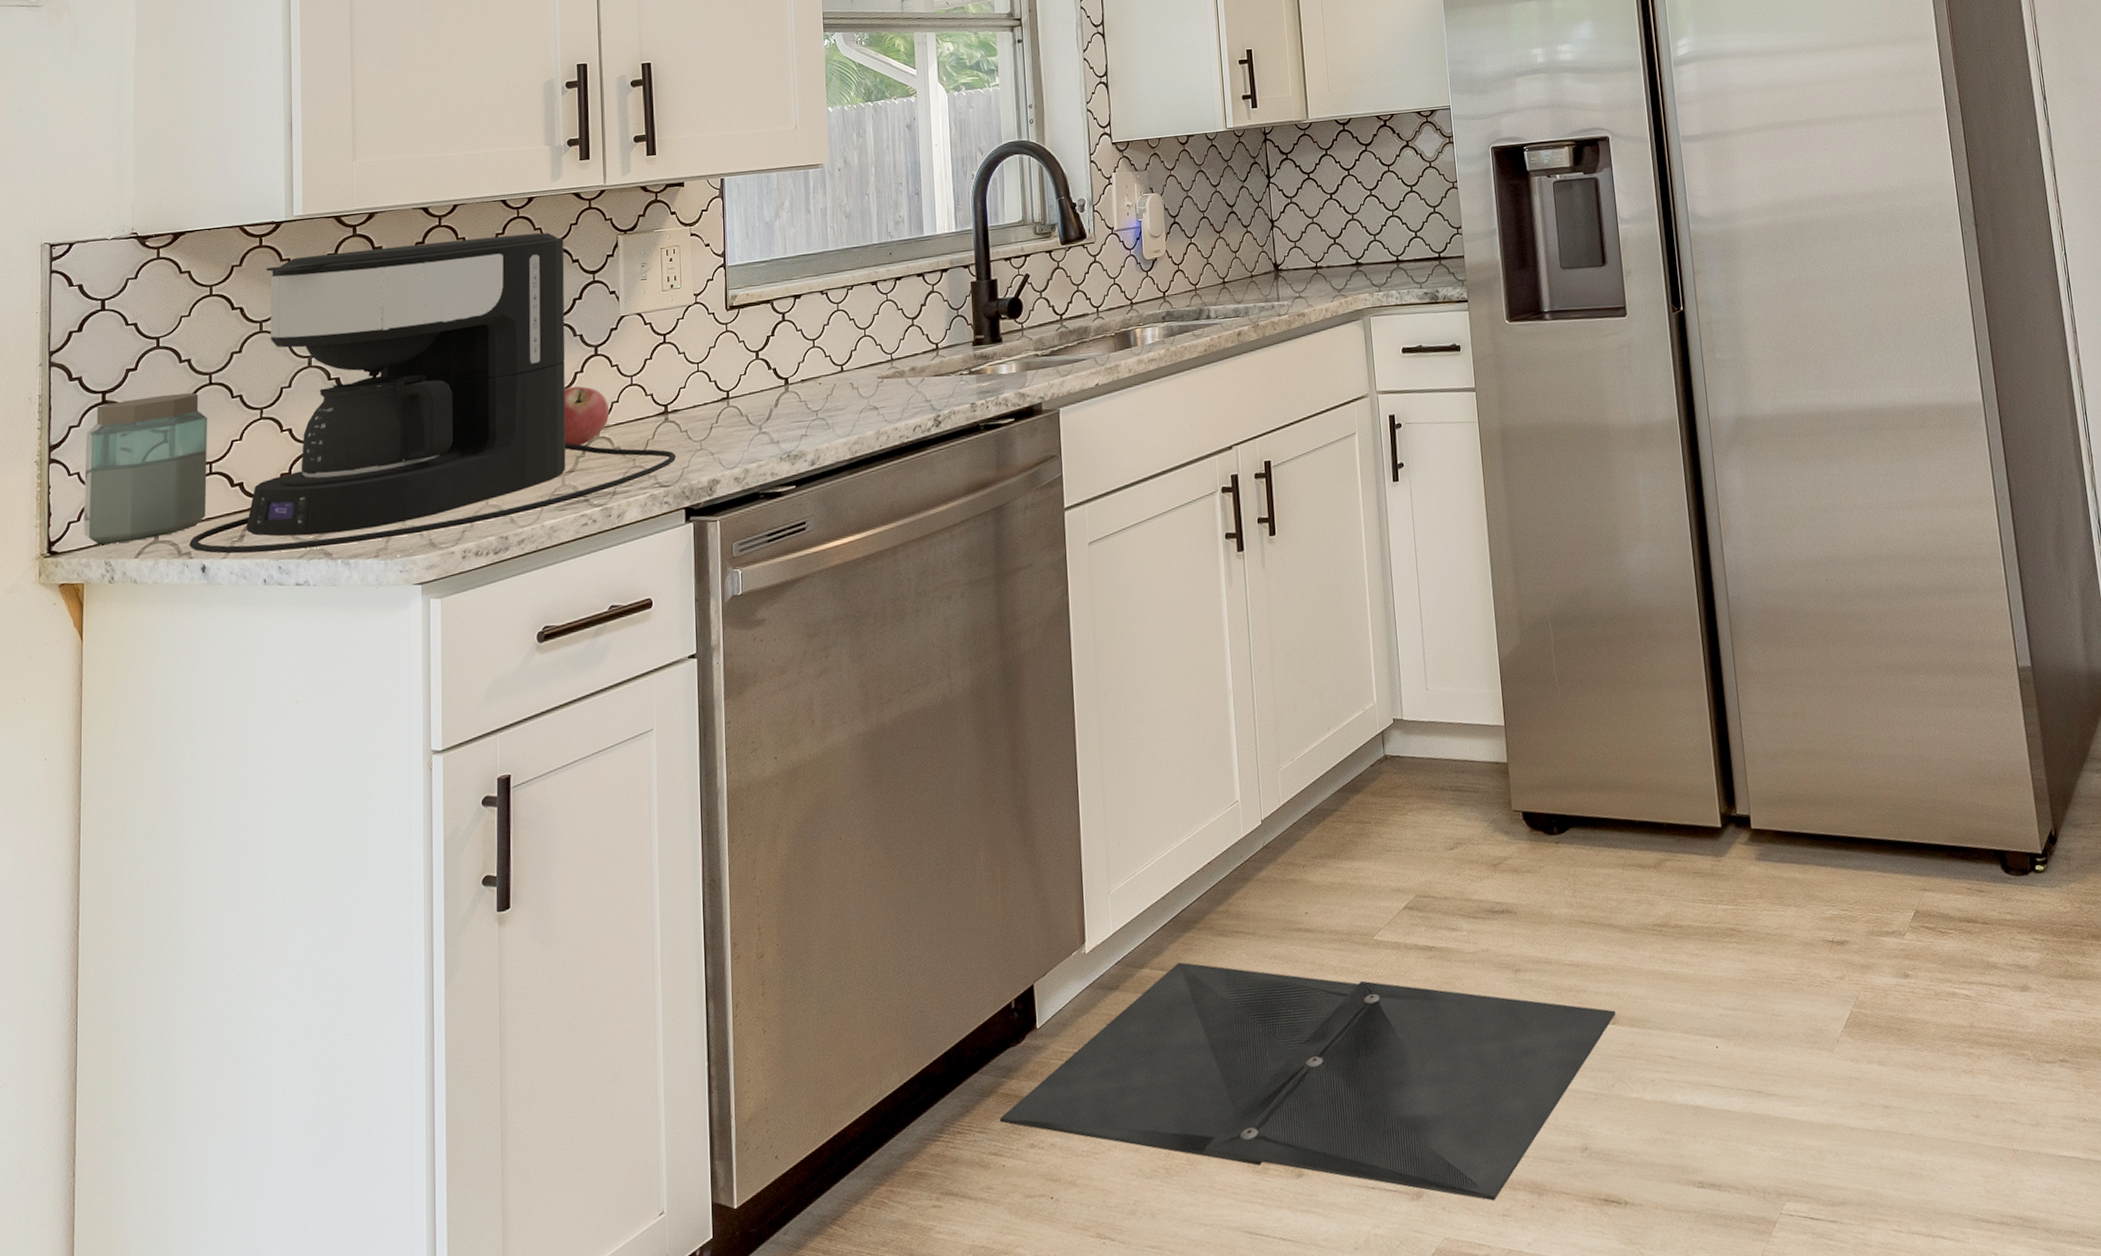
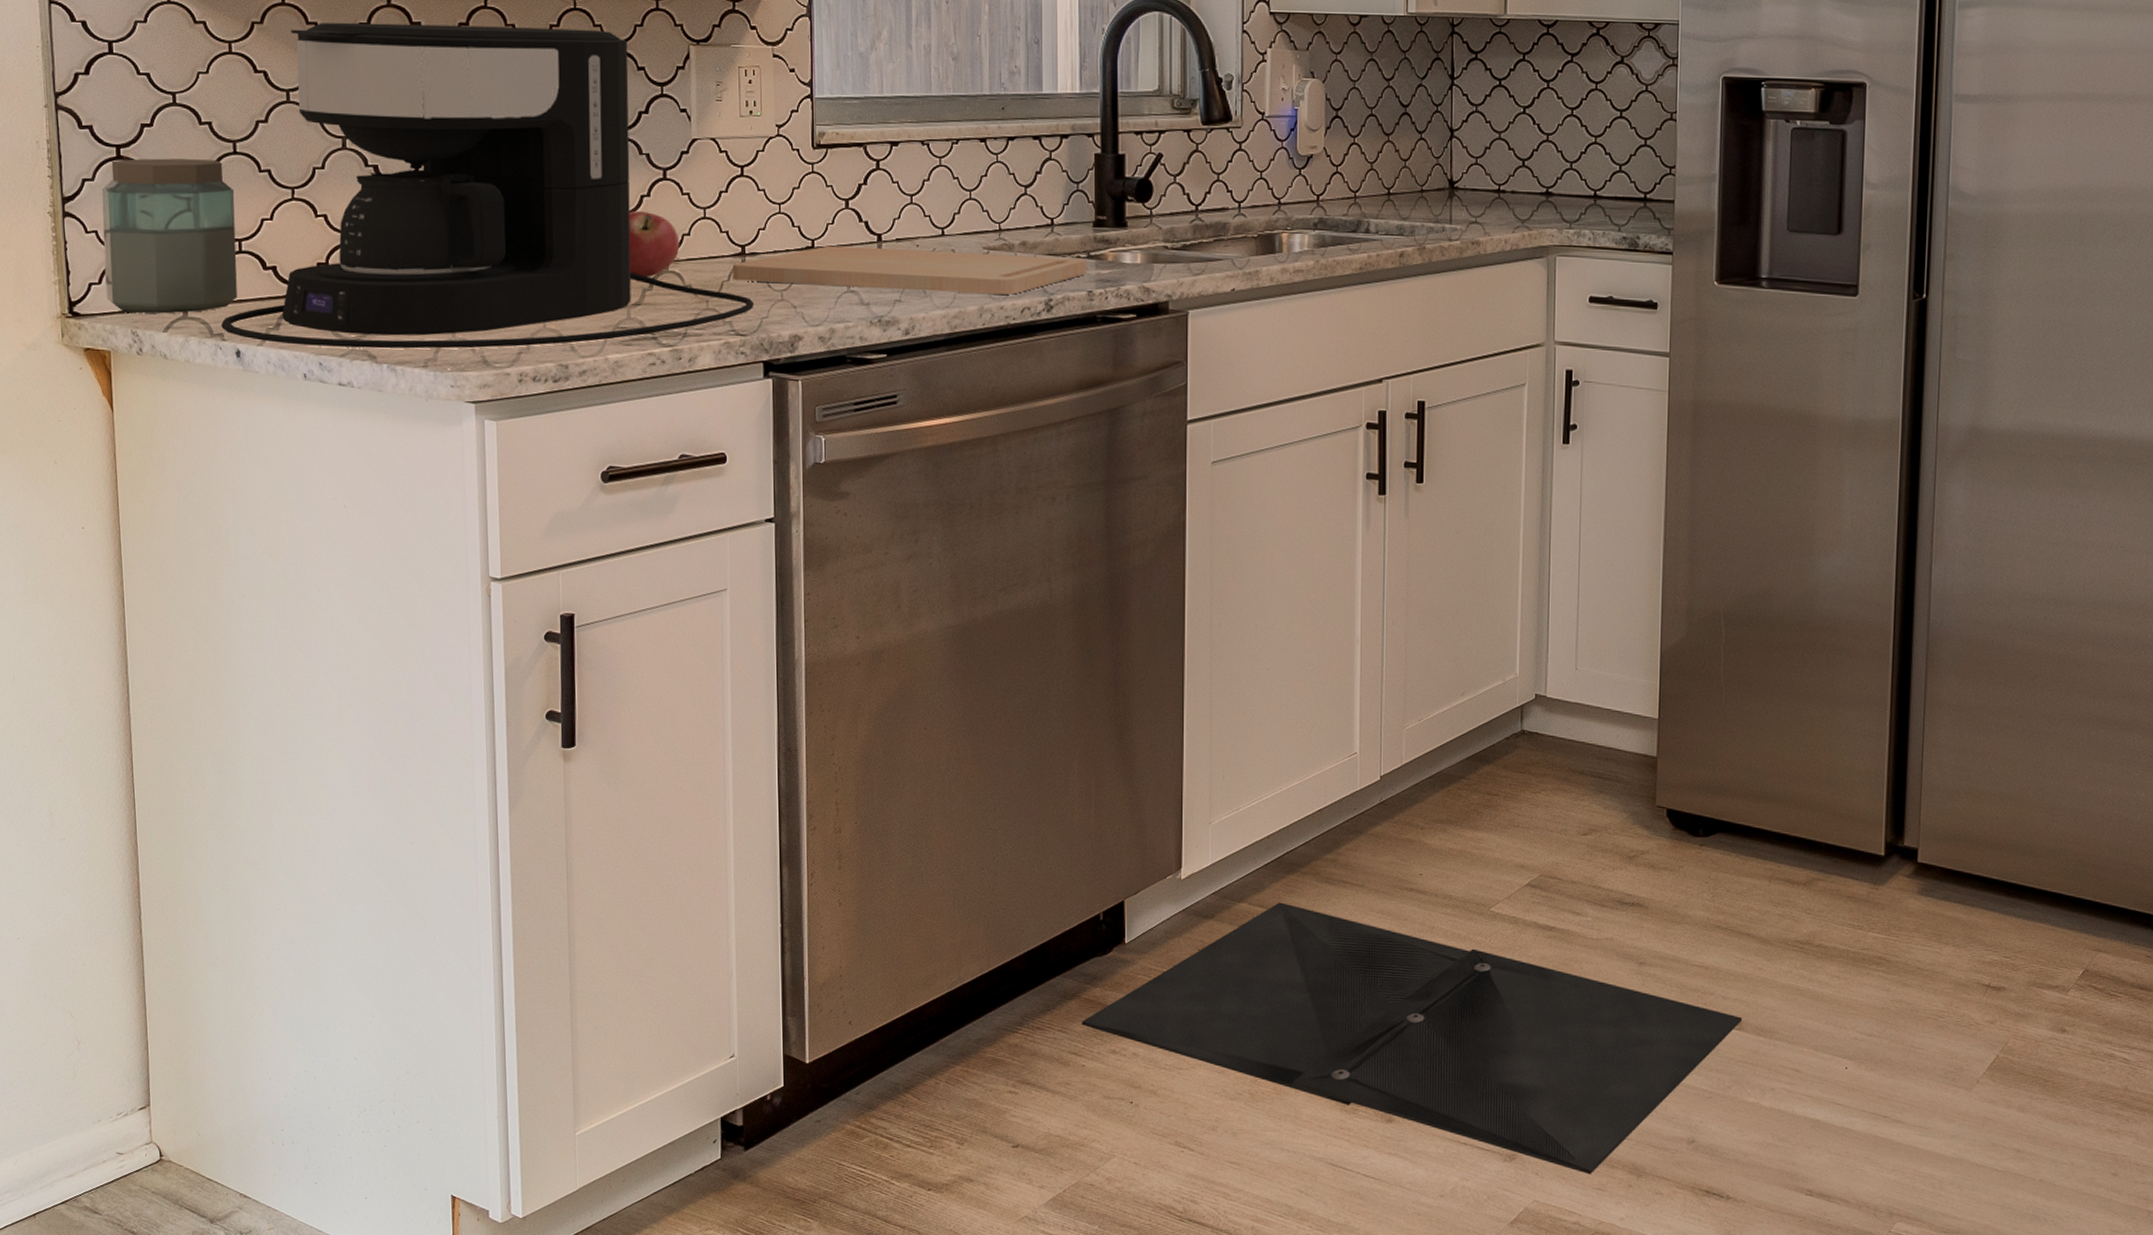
cutting board: none [656,375,969,437] -> present [732,245,1087,295]

